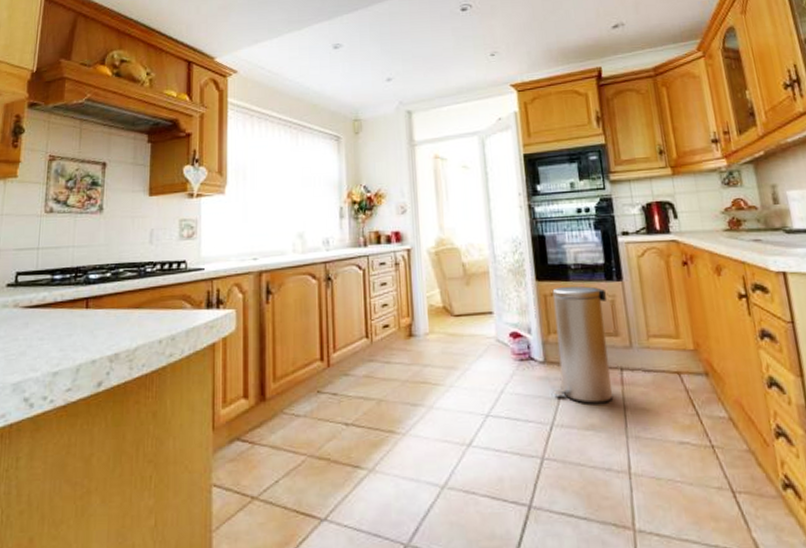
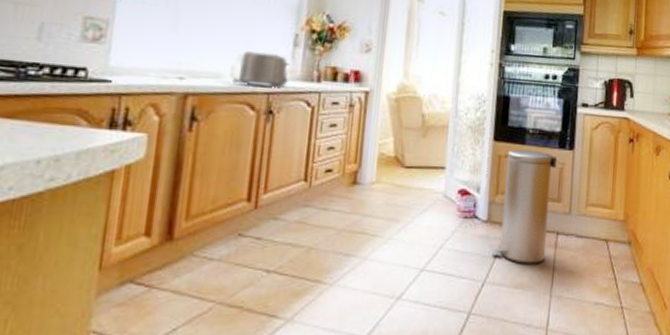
toaster: none [295,227,340,258] -> present [232,51,290,89]

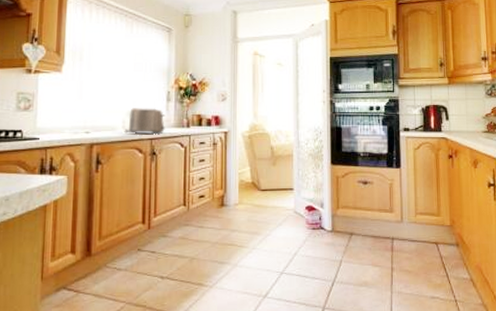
pedal bin: present [490,150,557,266] -> none [336,171,386,267]

